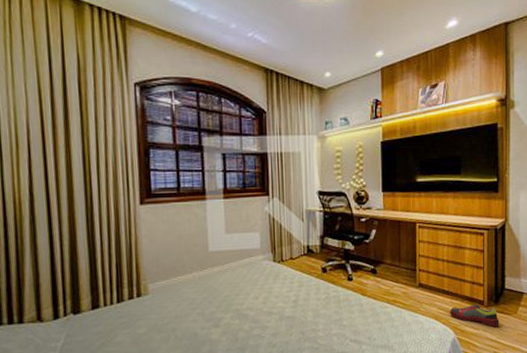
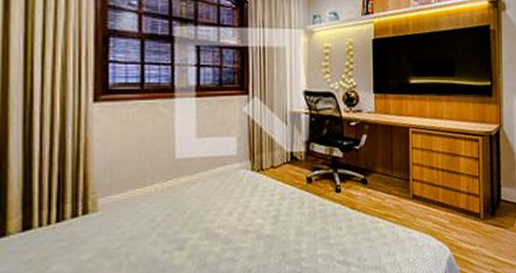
shoe: present [449,303,499,327] -> none [445,216,496,242]

